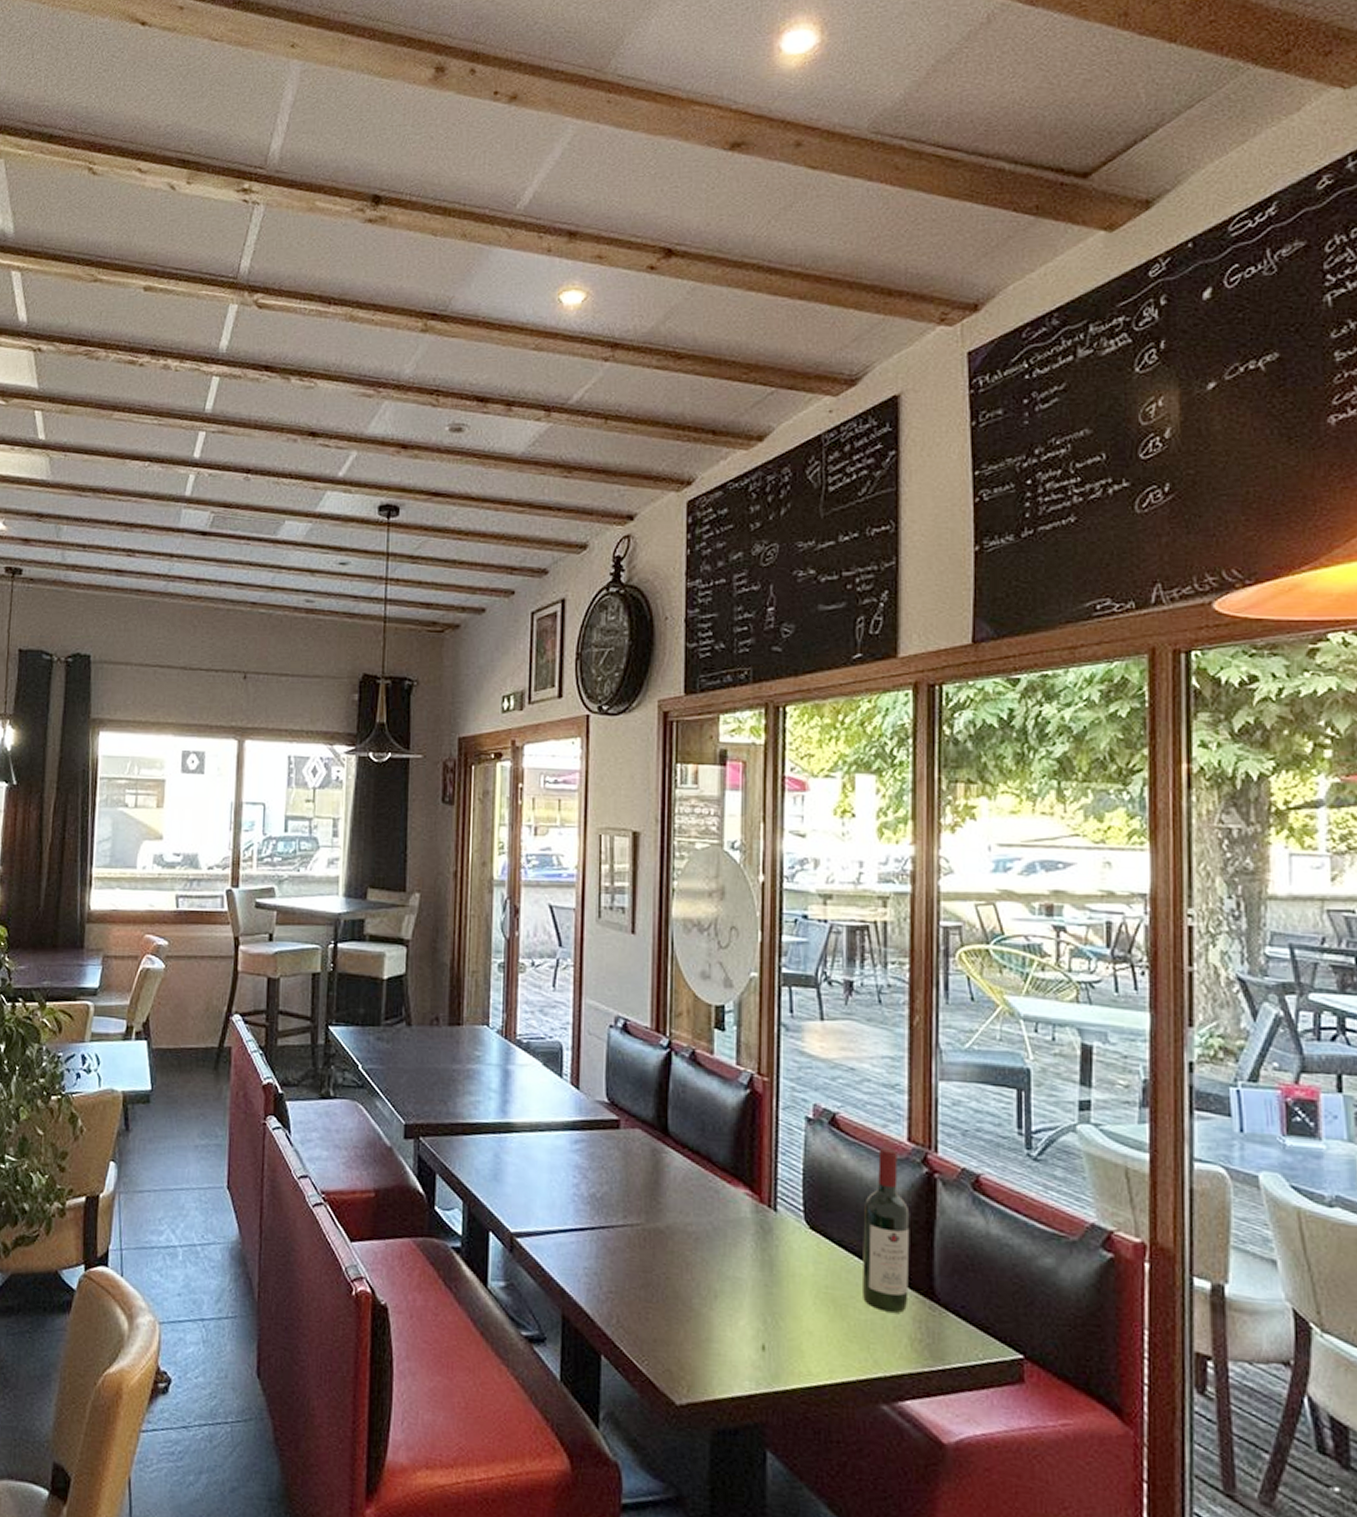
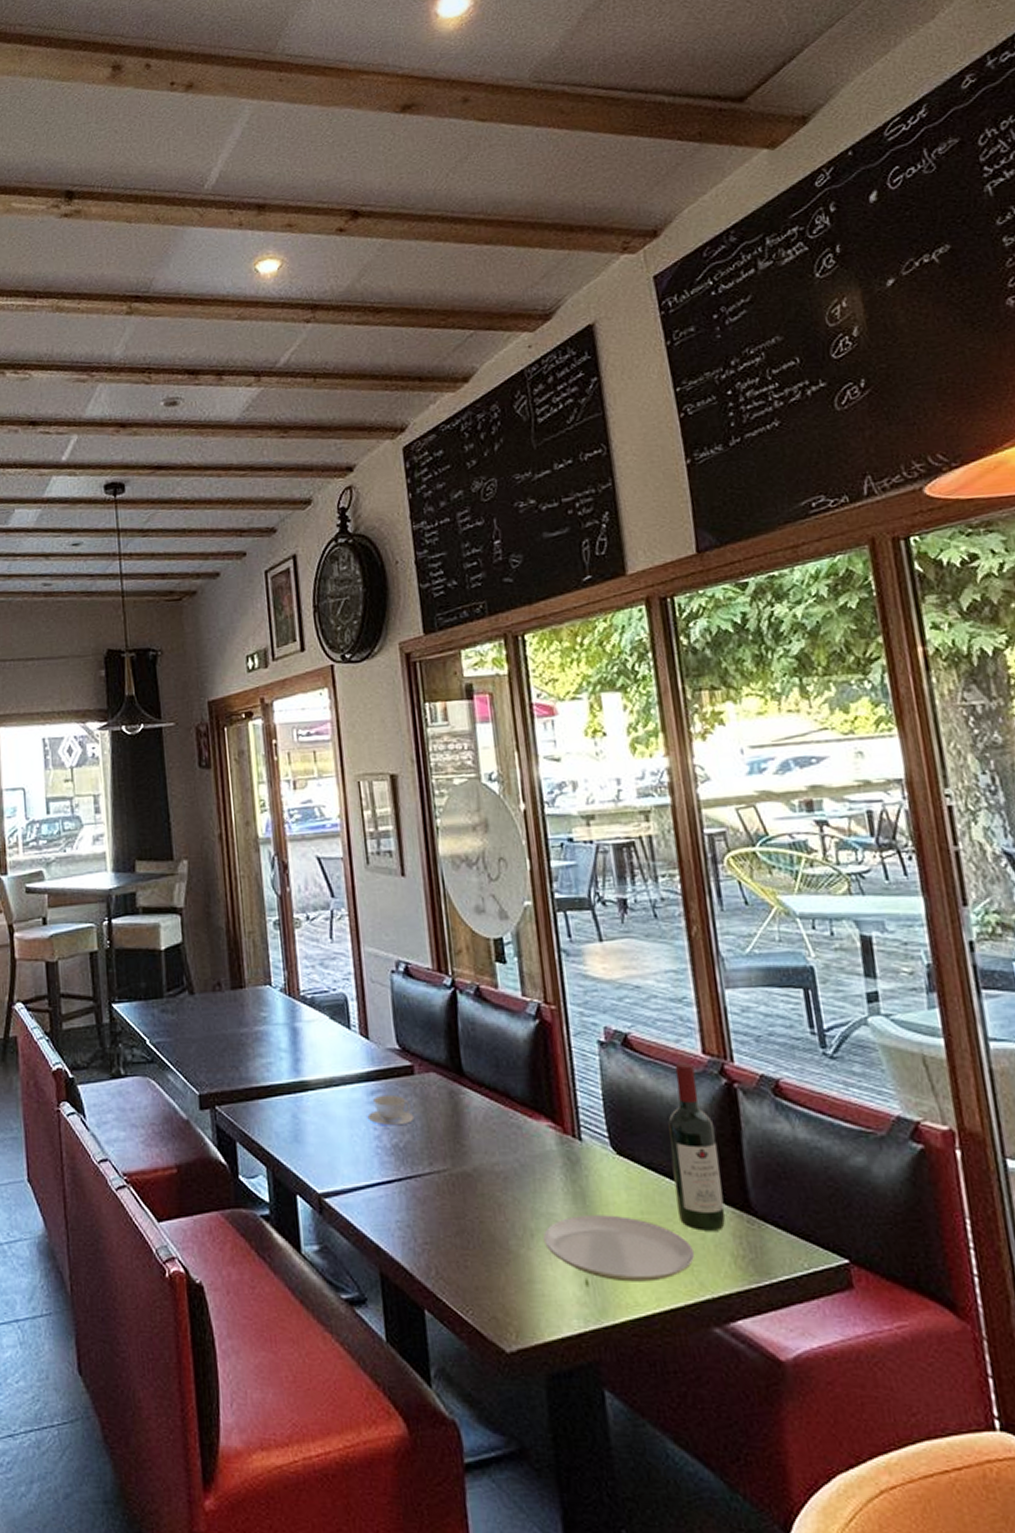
teacup: none [568,1145,615,1177] -> present [367,1094,415,1126]
plate: none [727,1282,873,1354] -> present [543,1215,695,1282]

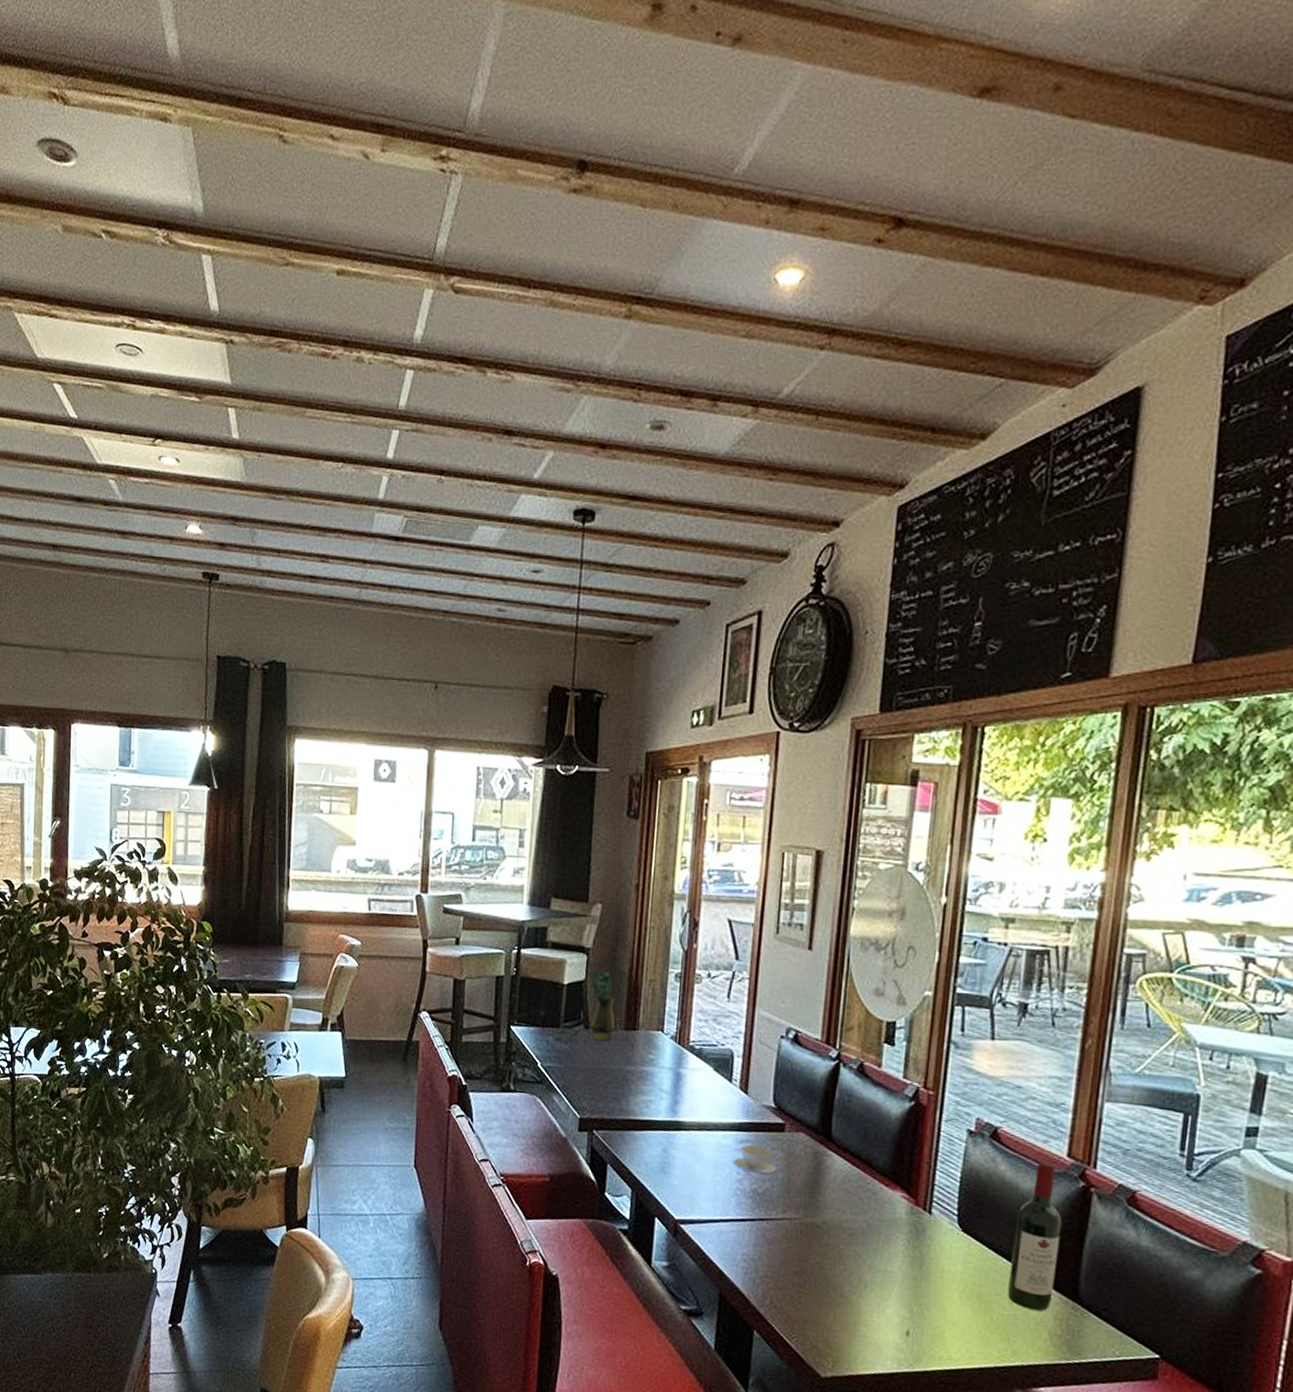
vase: none [187,928,222,1006] -> present [589,968,616,1042]
plate: present [543,1215,695,1282] -> none [876,1276,1015,1343]

